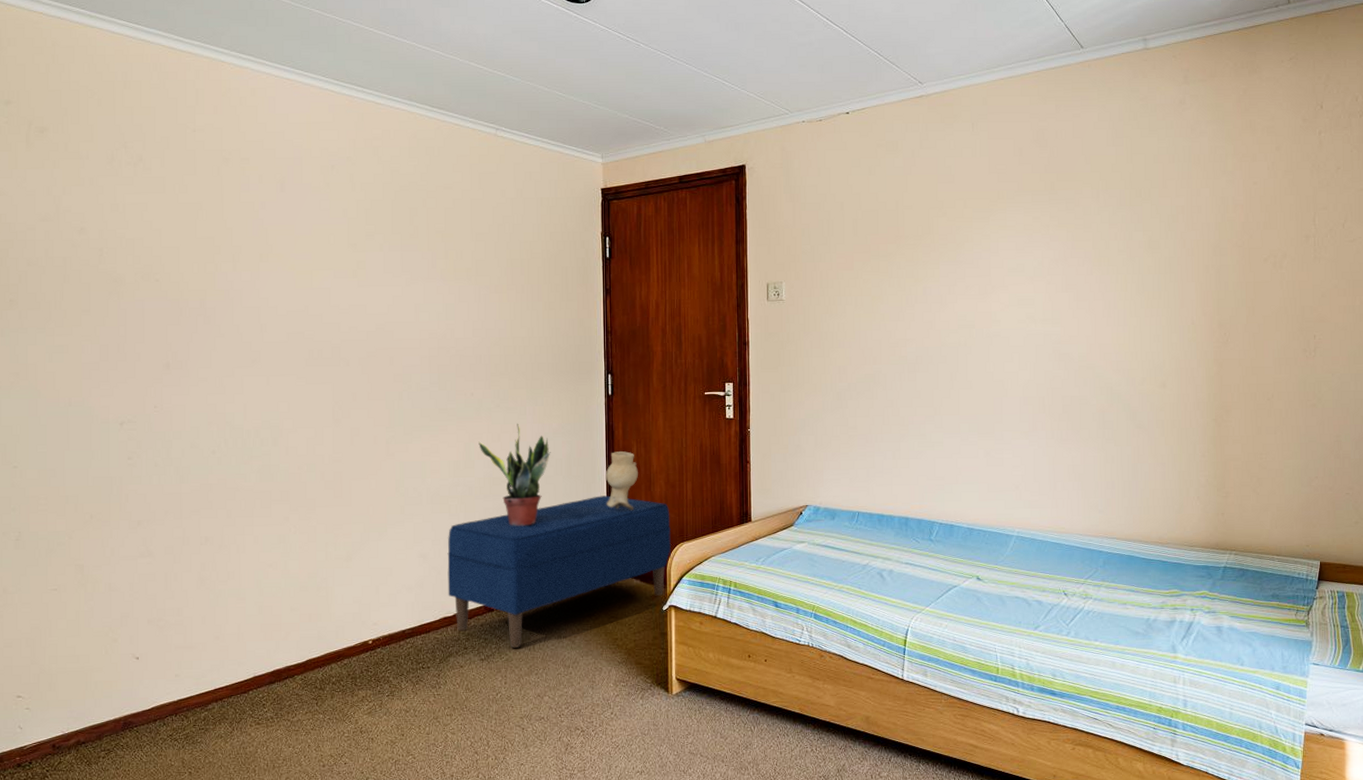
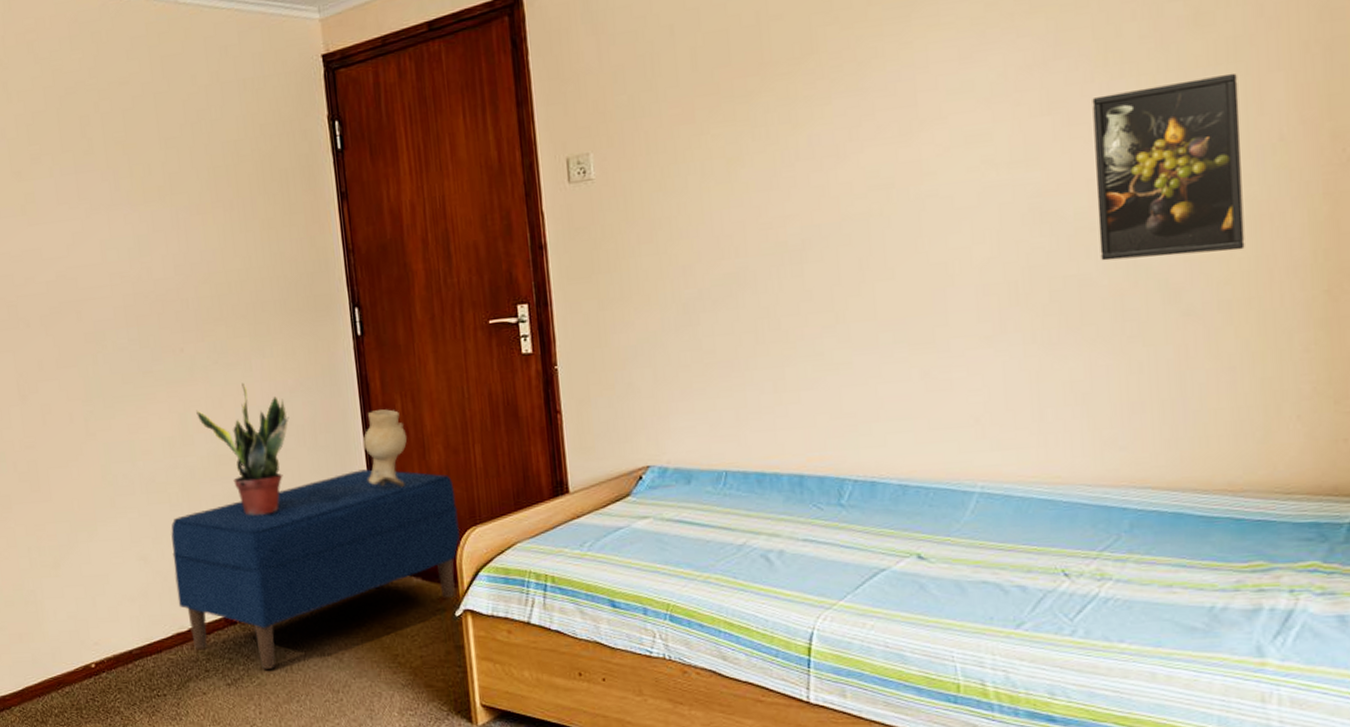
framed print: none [1091,279,1172,390] -> present [1092,73,1245,261]

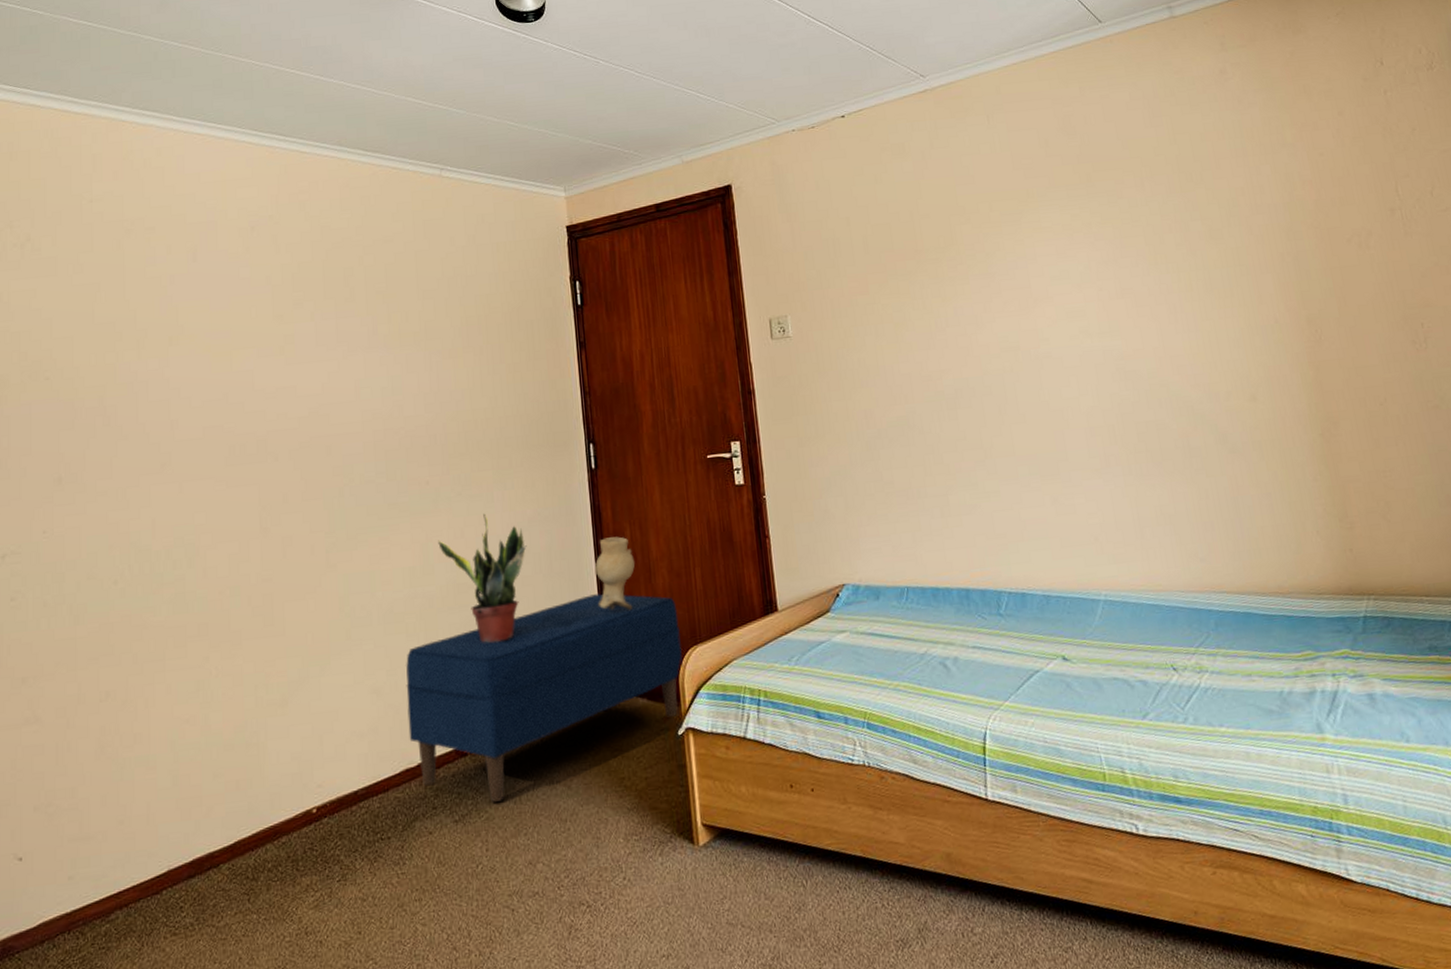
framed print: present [1092,73,1245,261] -> none [1150,273,1264,410]

